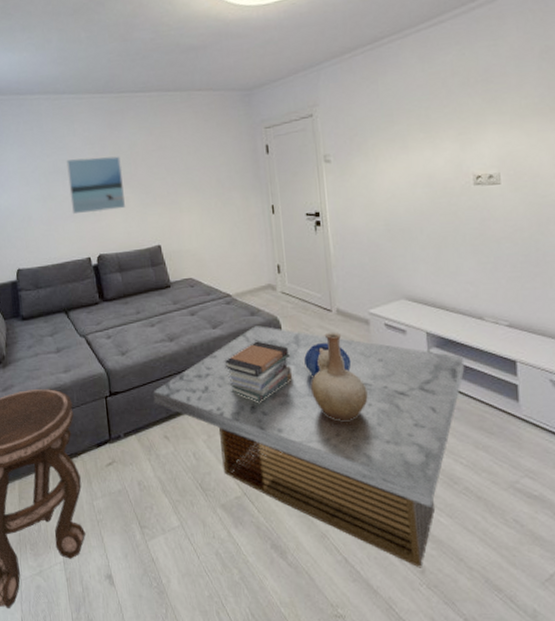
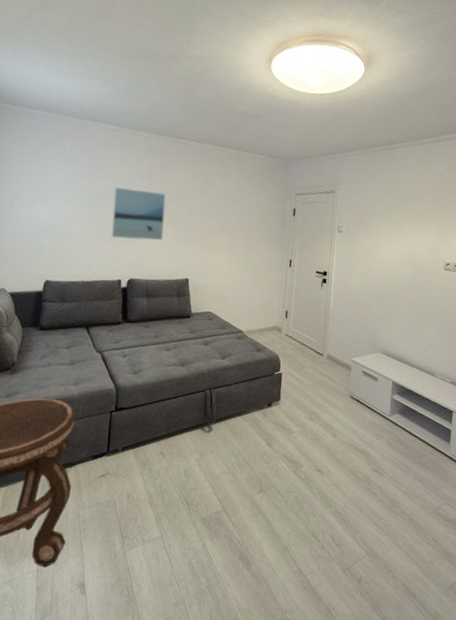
coffee table: present [153,326,465,568] -> none [156,361,417,578]
book stack: present [224,341,293,402] -> none [226,374,284,428]
decorative bowl: present [303,342,352,377] -> none [293,381,332,410]
vase: present [311,332,368,420] -> none [296,373,341,449]

